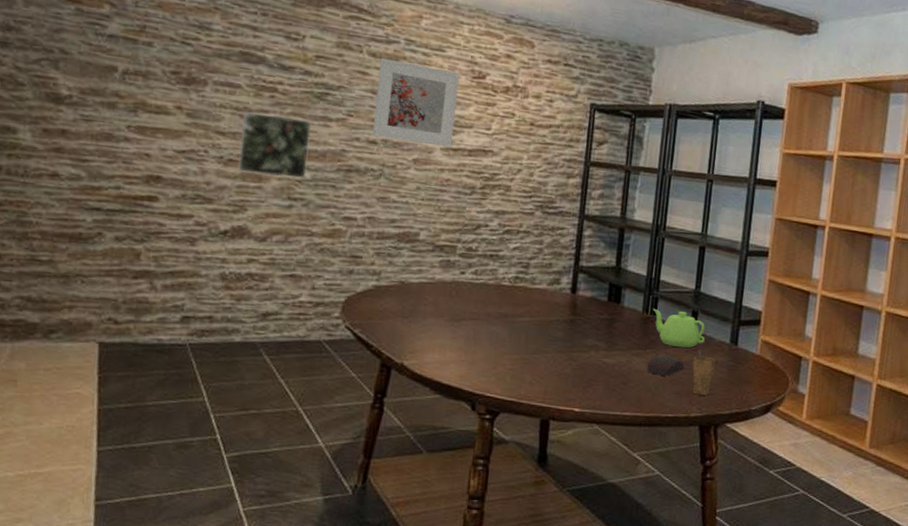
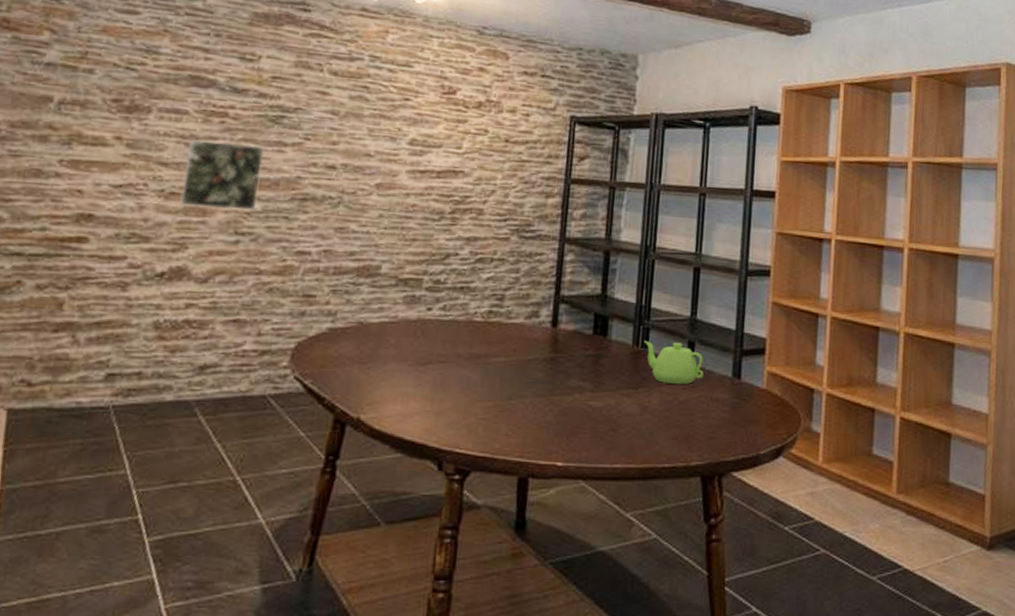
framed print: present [373,57,460,148] -> none [332,76,428,170]
computer mouse: present [647,356,685,376] -> none [639,395,682,419]
cup: present [692,351,716,395] -> none [690,387,717,440]

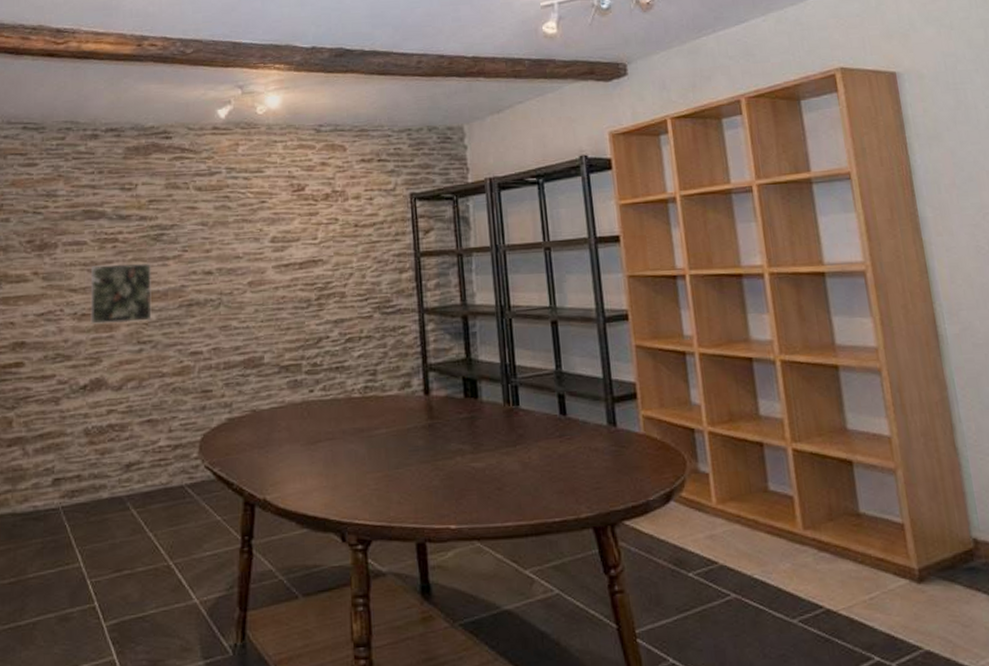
teapot: present [643,340,704,385] -> none [514,397,579,439]

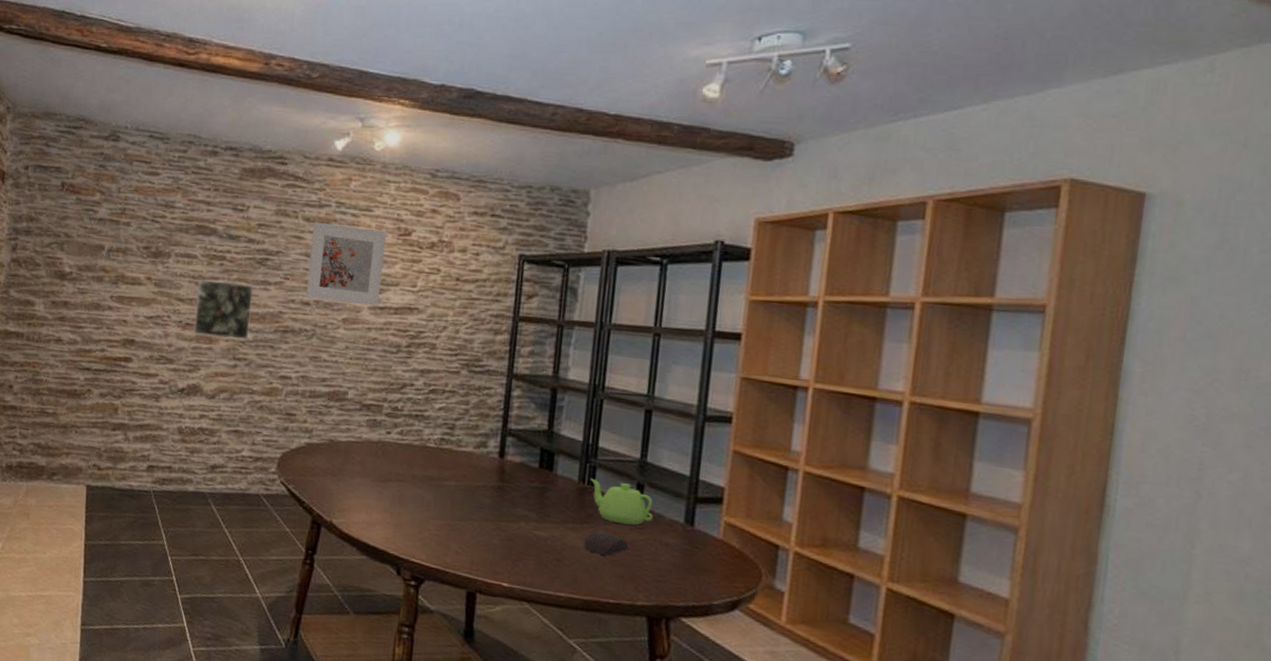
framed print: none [206,189,283,268] -> present [306,221,386,306]
teapot: none [514,397,579,439] -> present [590,478,653,526]
computer mouse: none [520,451,563,474] -> present [584,531,629,556]

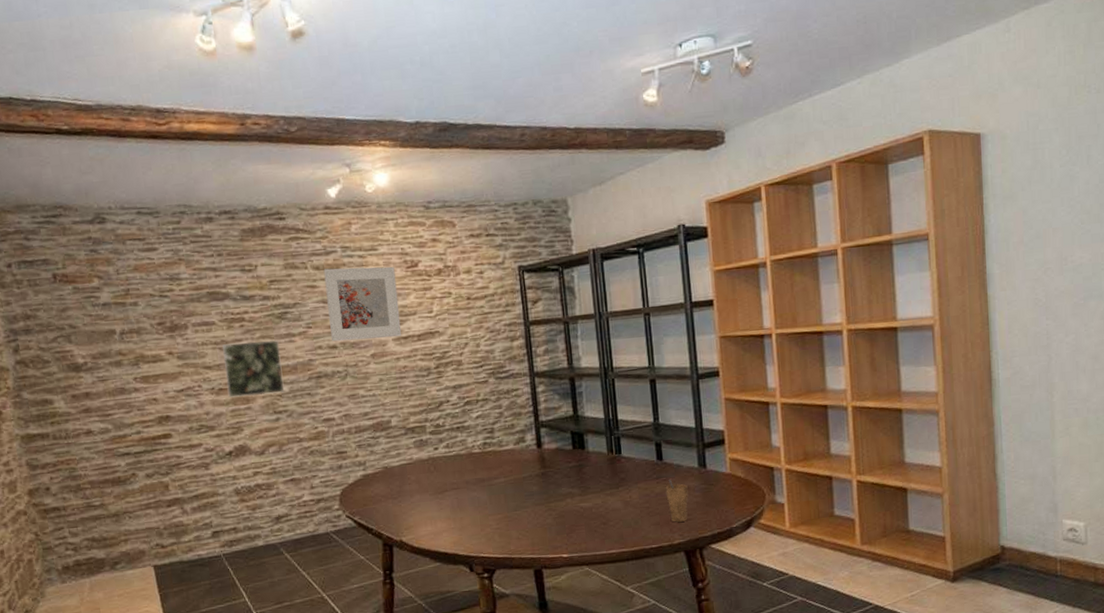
computer mouse: present [584,531,629,556] -> none [622,491,659,510]
teapot: present [590,478,653,526] -> none [616,445,673,481]
cup: none [637,529,667,582] -> present [665,480,689,522]

